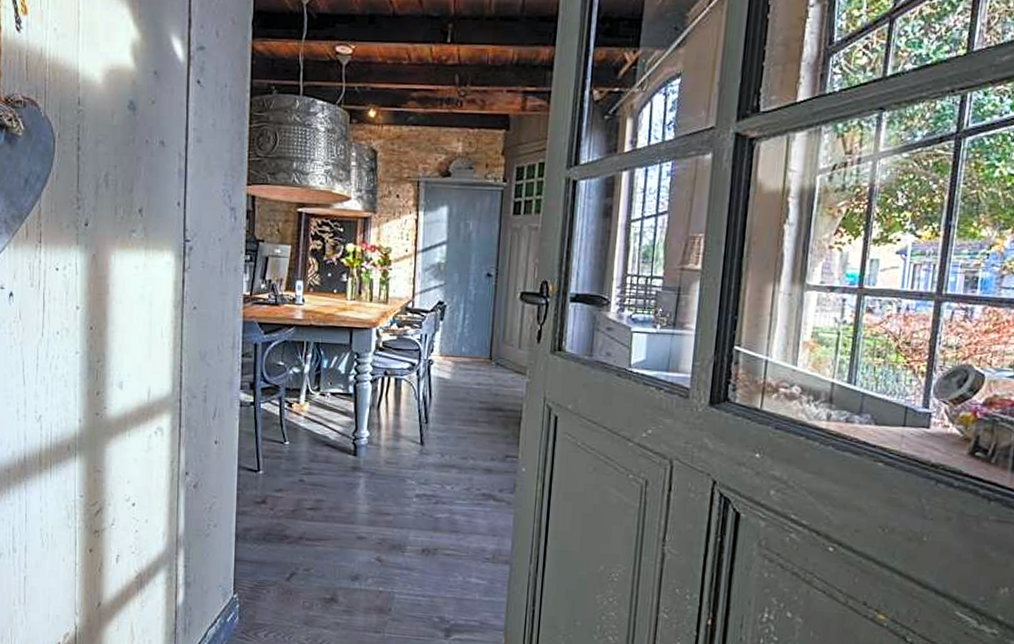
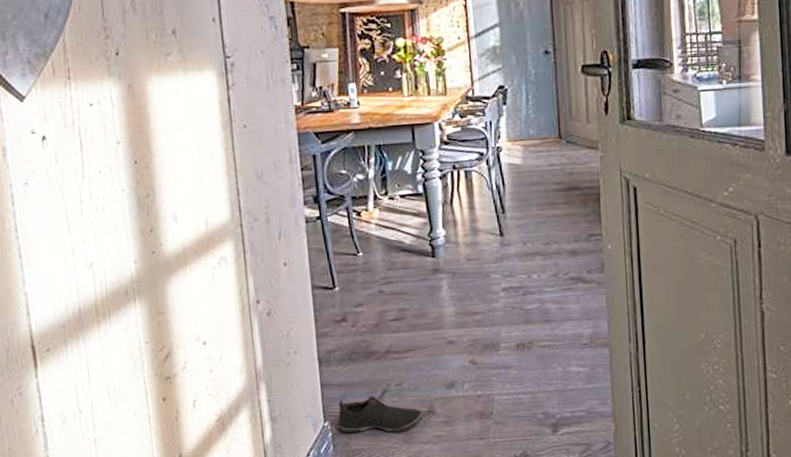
shoe: none [246,576,326,614] -> present [338,395,424,434]

